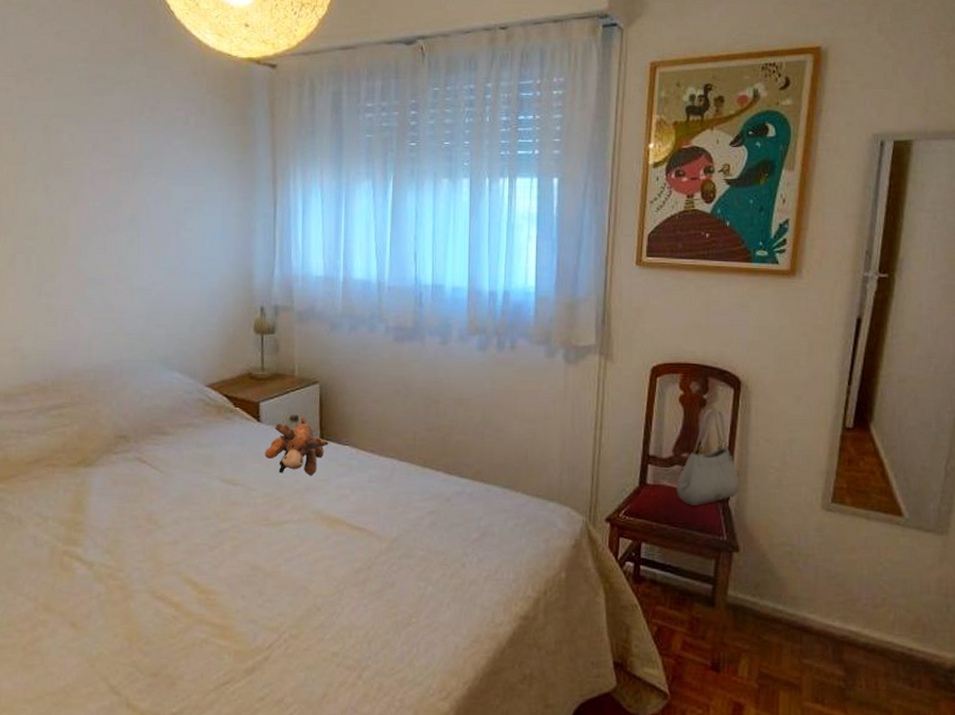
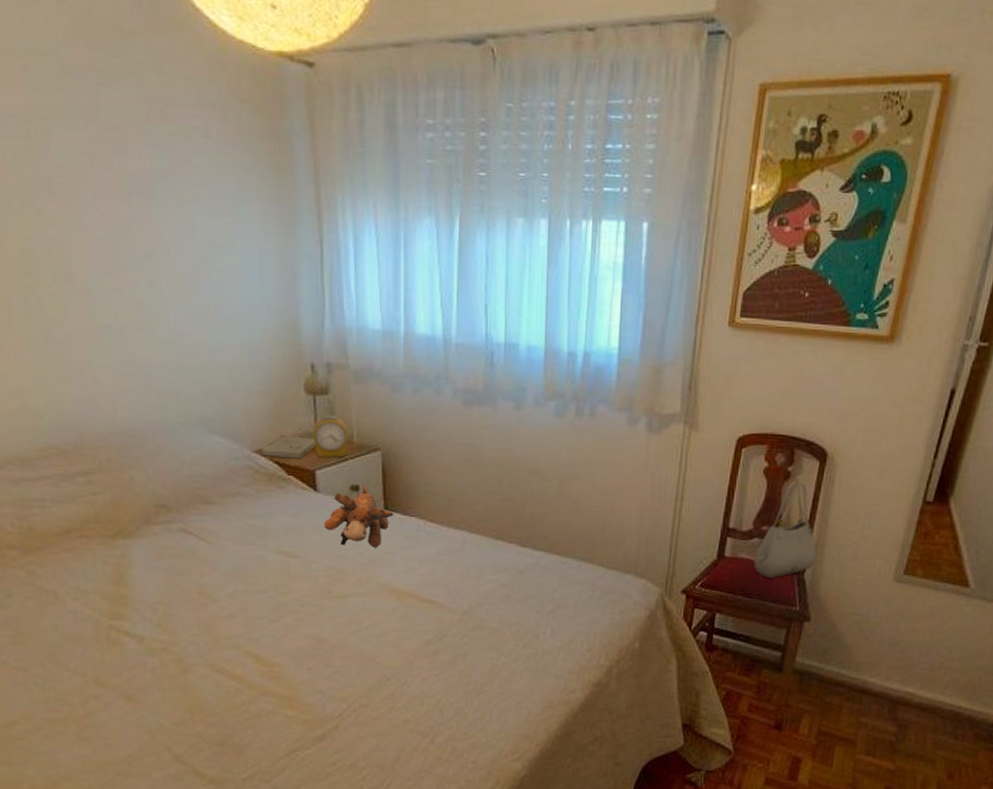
book: none [212,371,261,392] -> present [261,436,316,459]
alarm clock: none [259,351,291,391] -> present [312,414,349,458]

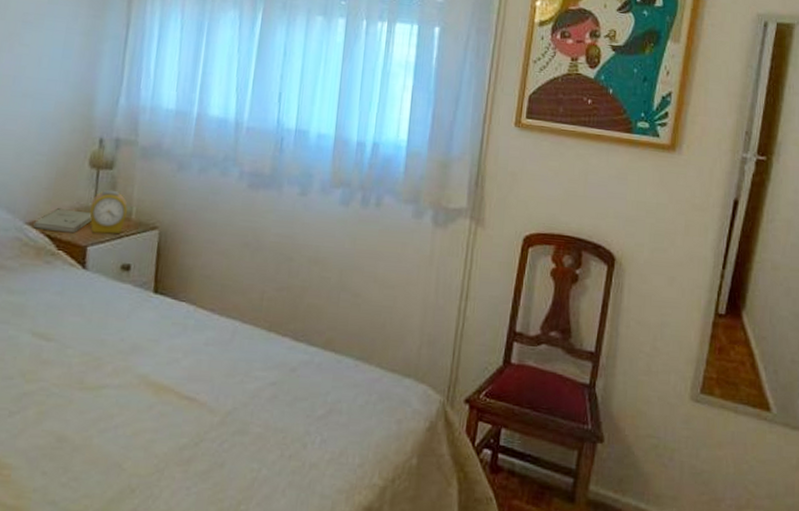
stuffed animal: present [324,484,394,548] -> none [86,264,164,334]
handbag: present [754,481,816,579] -> none [542,284,607,391]

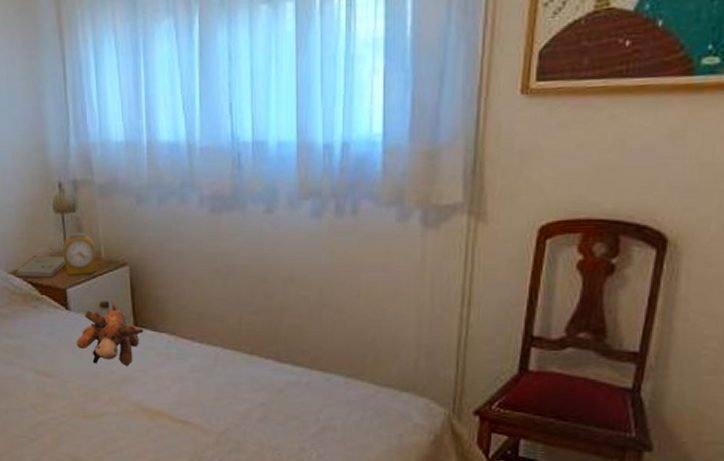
stuffed animal: none [86,264,164,334] -> present [76,301,144,366]

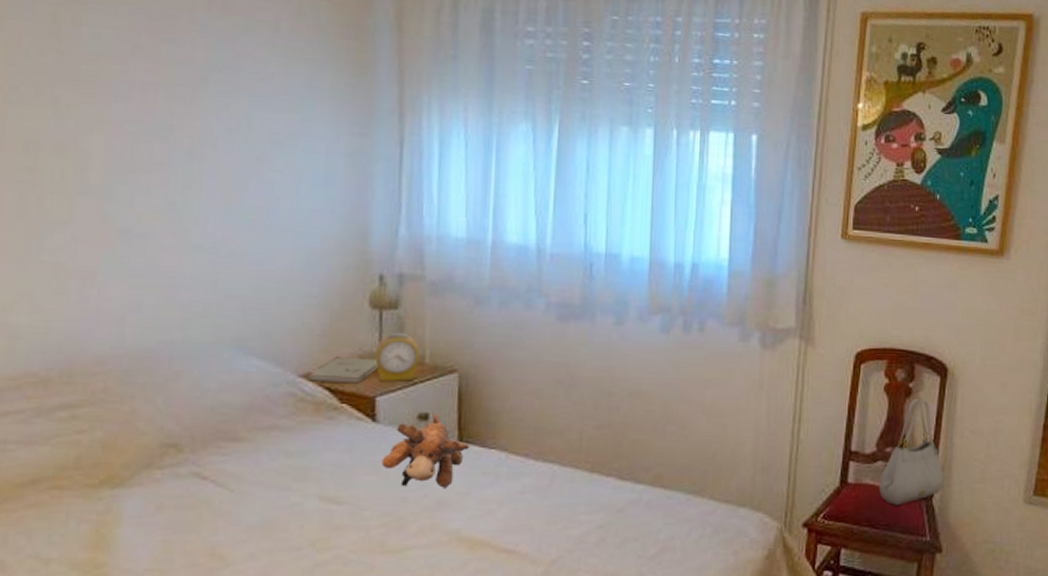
handbag: none [569,275,657,397] -> present [879,398,943,506]

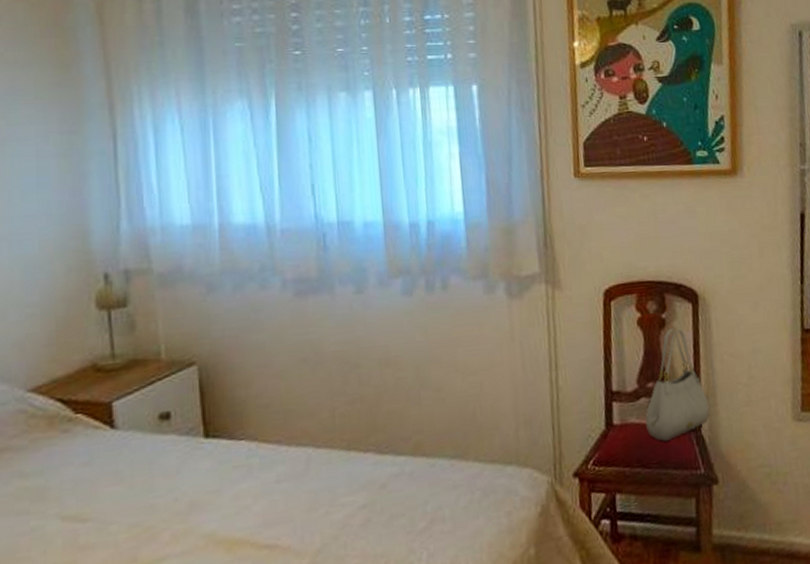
book: present [309,357,378,384] -> none [38,362,112,395]
alarm clock: present [375,332,421,382] -> none [107,330,155,386]
stuffed animal: present [381,412,470,488] -> none [124,409,217,494]

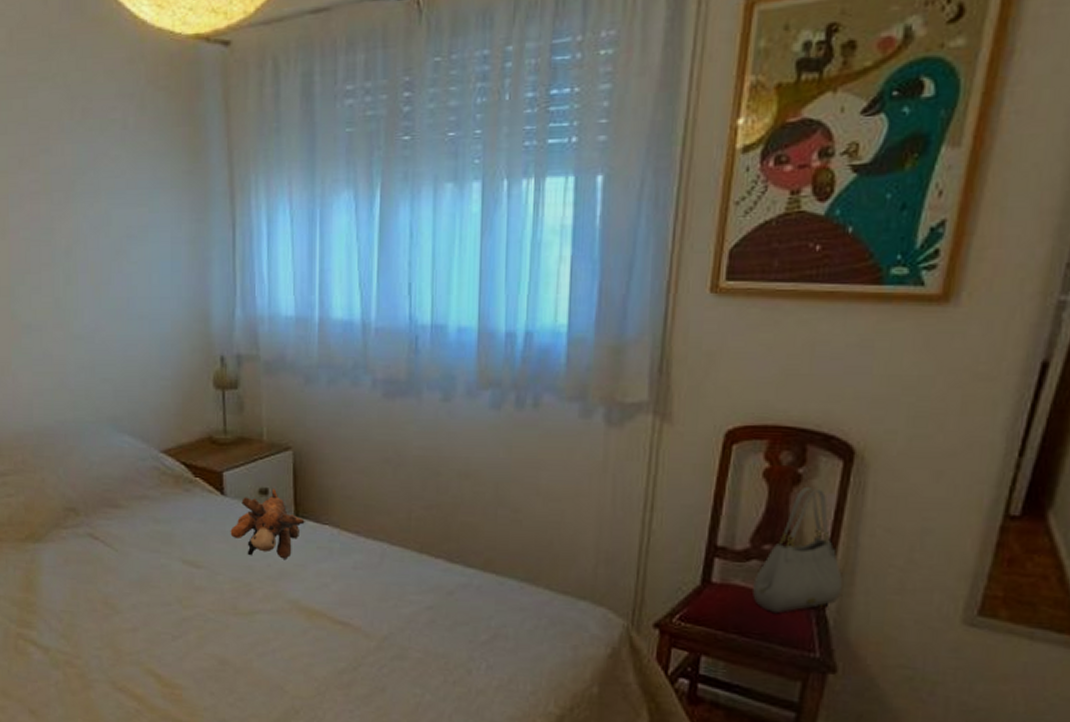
stuffed animal: none [124,409,217,494] -> present [230,488,305,559]

